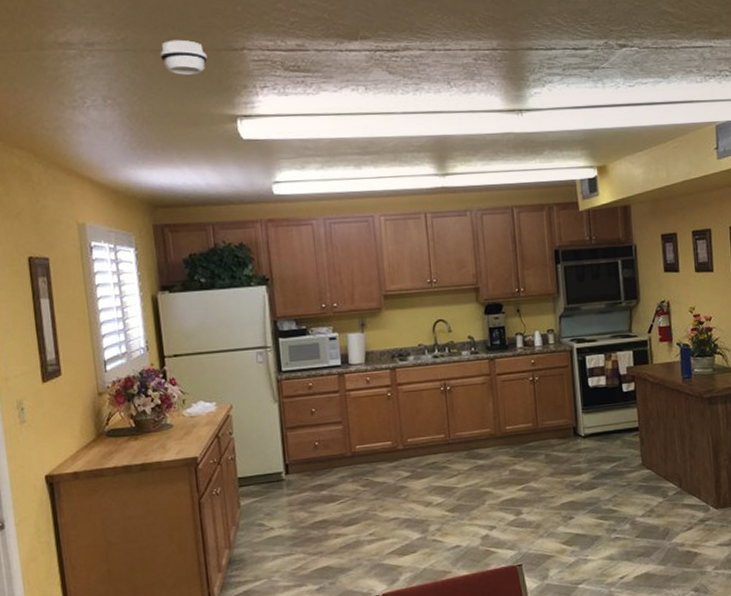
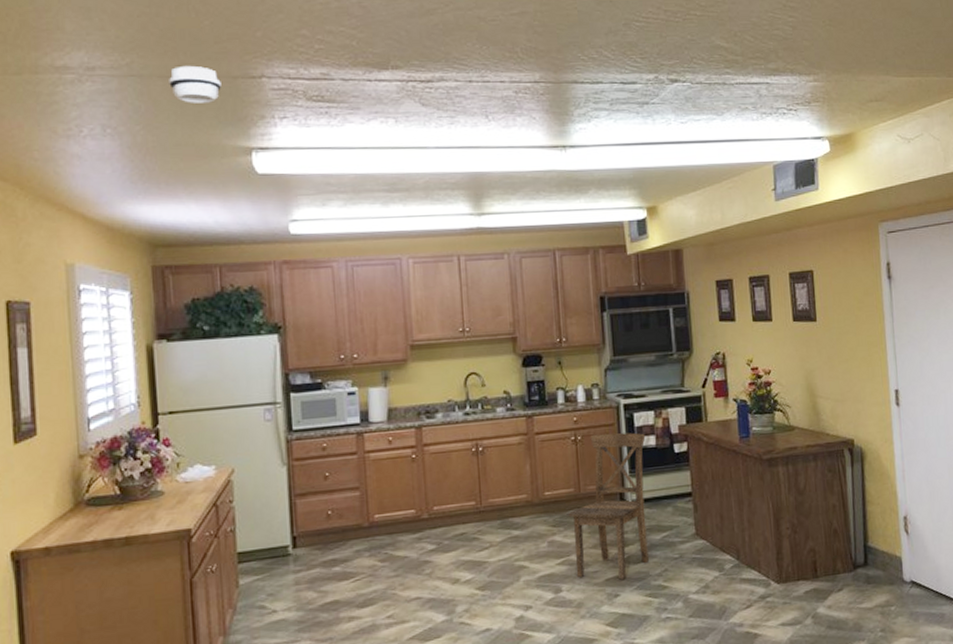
dining chair: none [527,373,600,504] -> present [568,432,649,580]

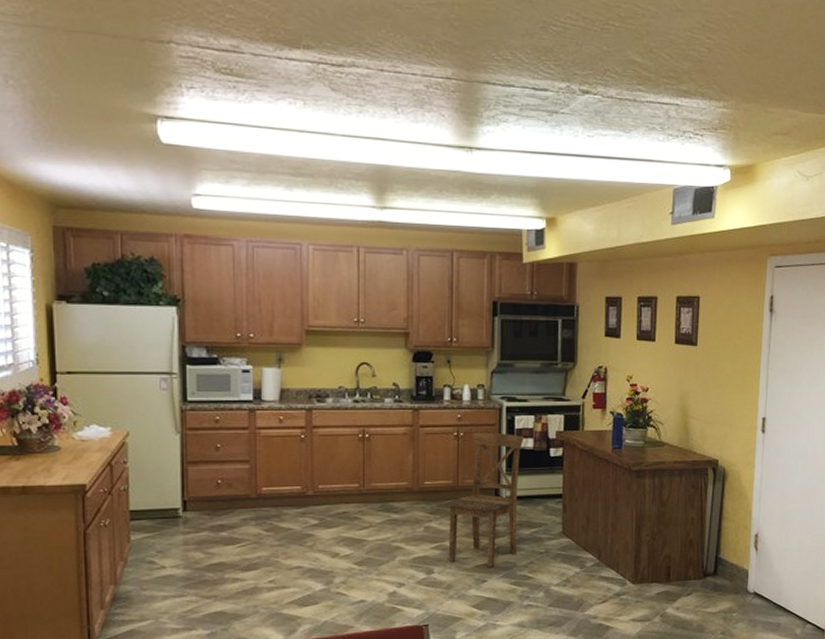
smoke detector: present [169,65,221,103] -> none [74,21,128,64]

